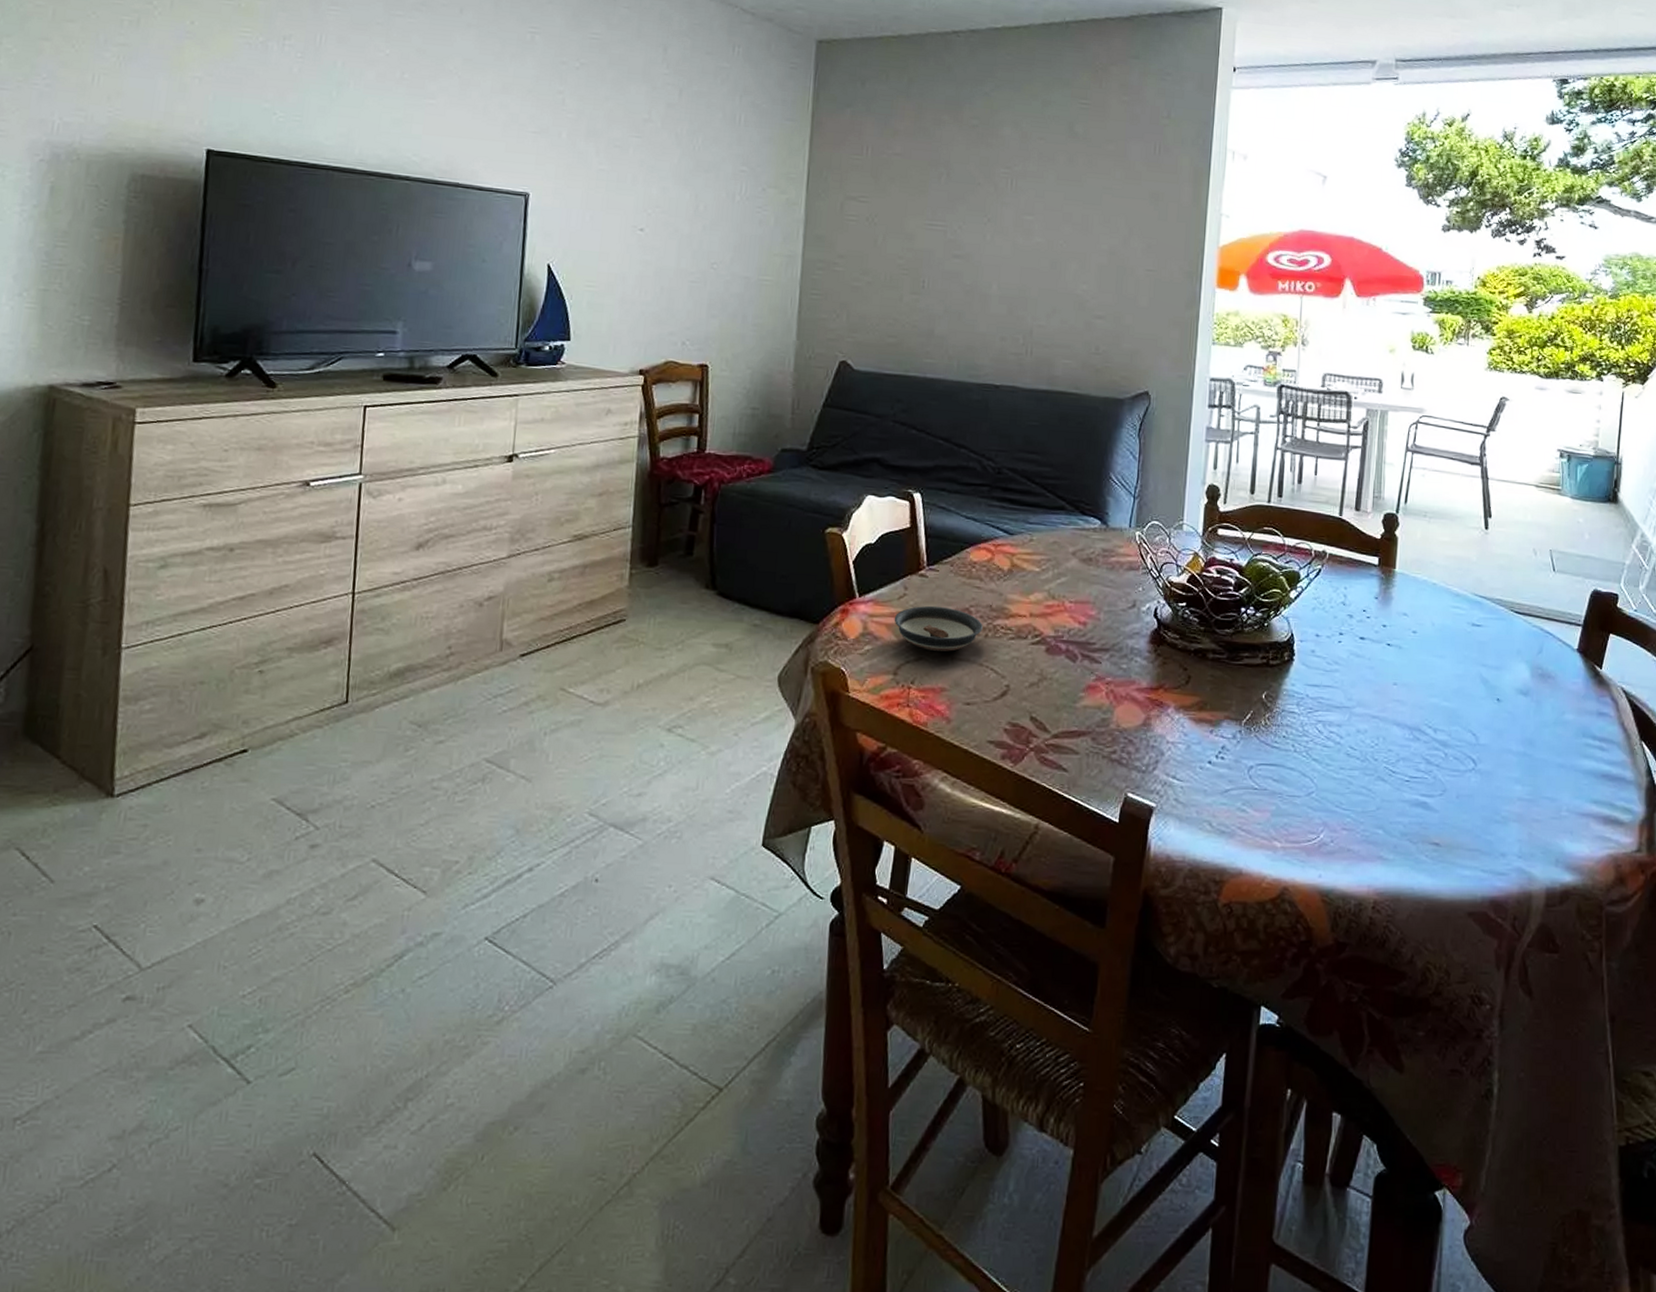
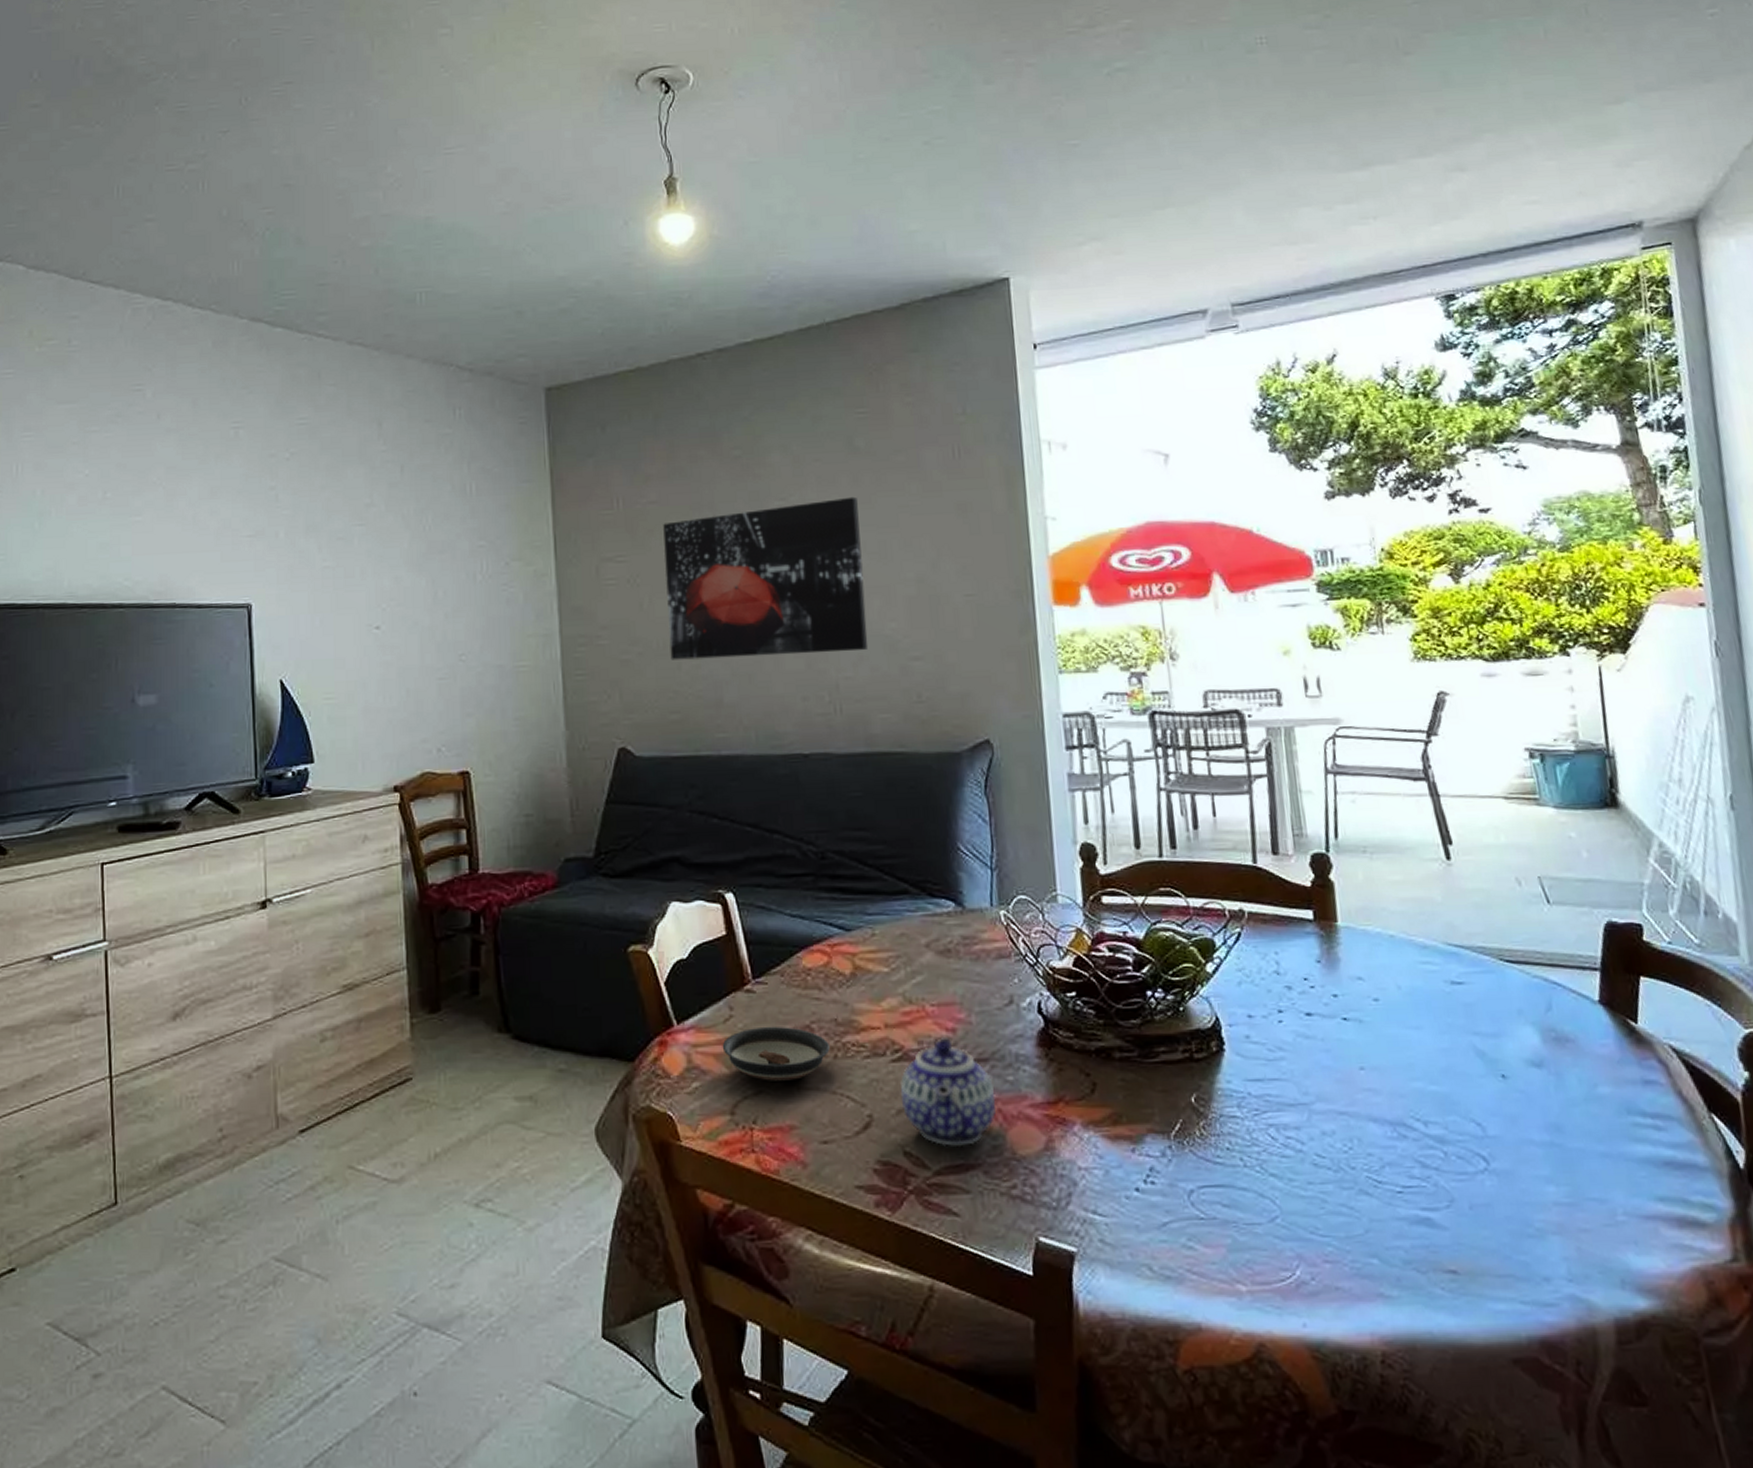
wall art: none [894,173,1070,305] -> present [663,496,869,660]
teapot: none [1035,628,1111,716] -> present [900,1036,996,1146]

